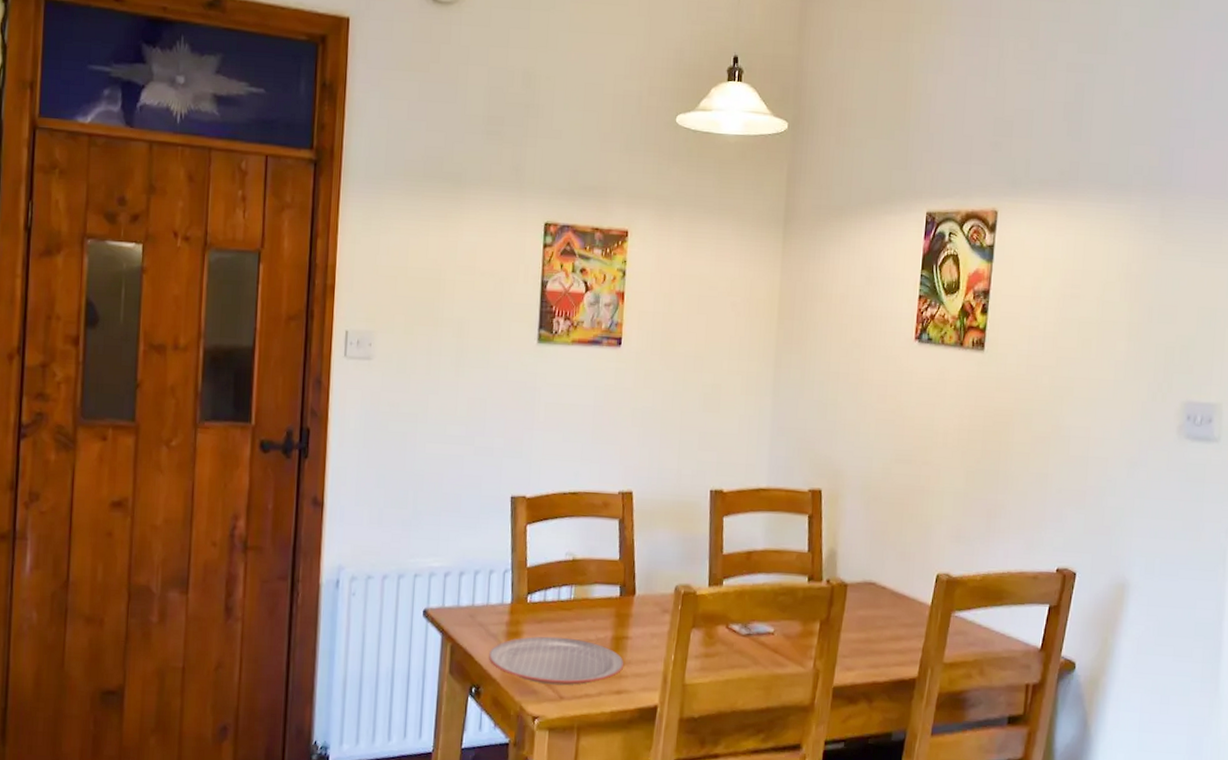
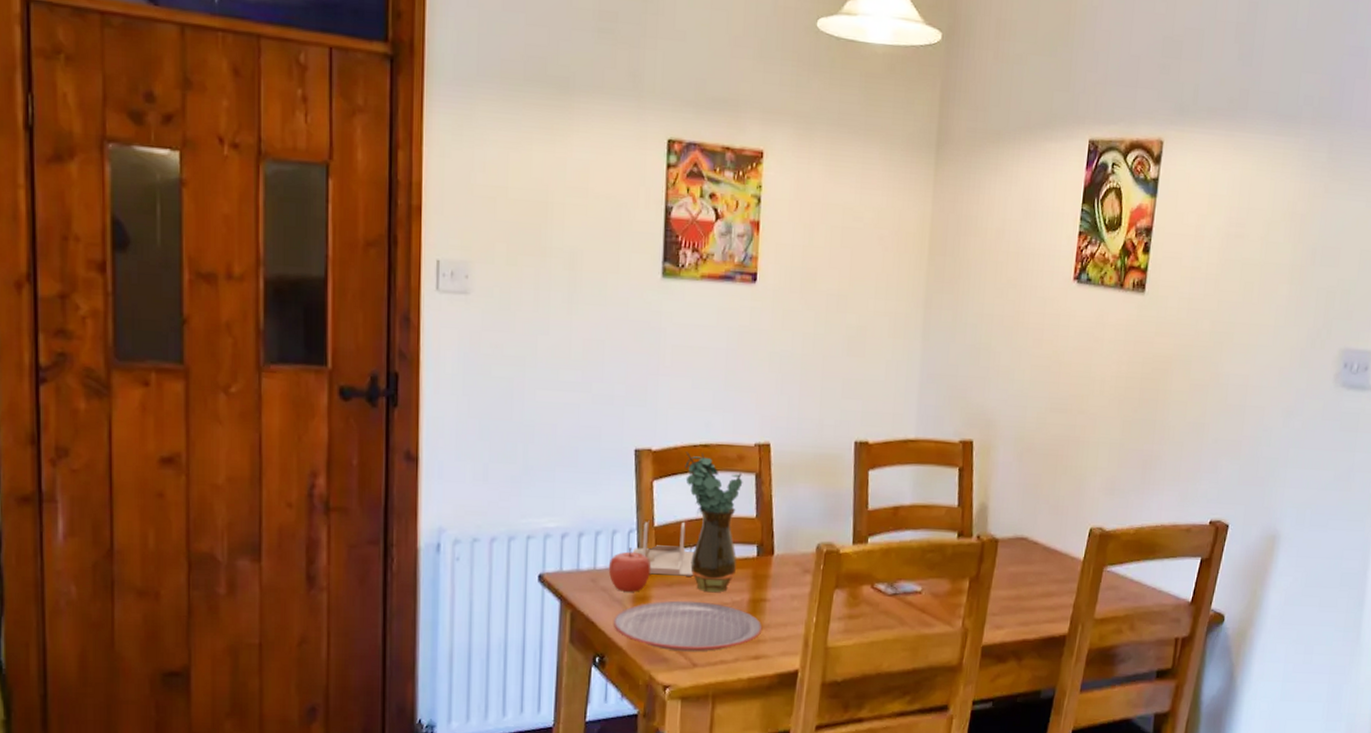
fruit: none [485,586,524,628] -> present [608,547,652,592]
napkin holder: none [507,561,562,614] -> present [632,520,694,576]
vase: none [555,499,608,630] -> present [685,452,743,593]

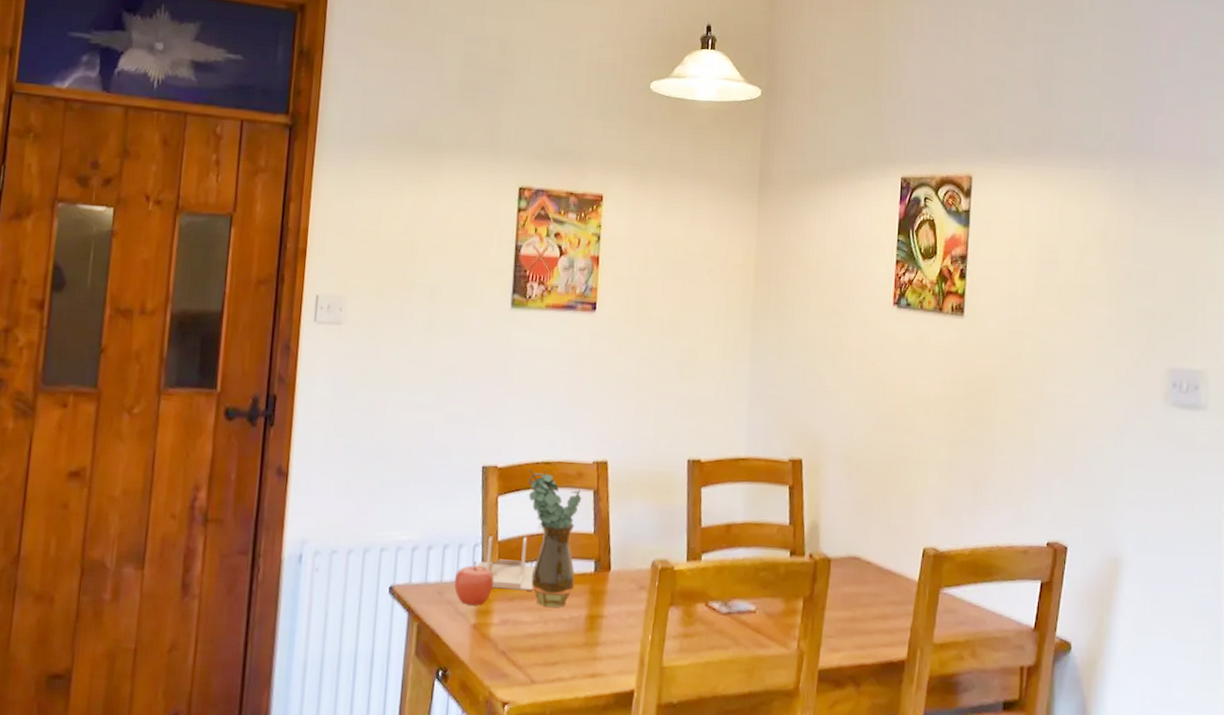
plate: present [613,600,763,652] -> none [456,615,599,669]

